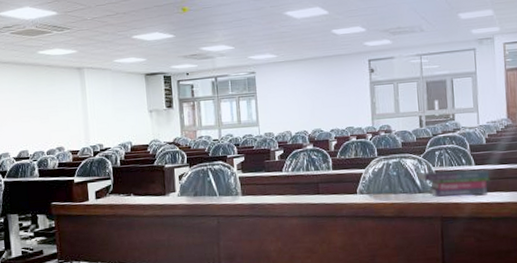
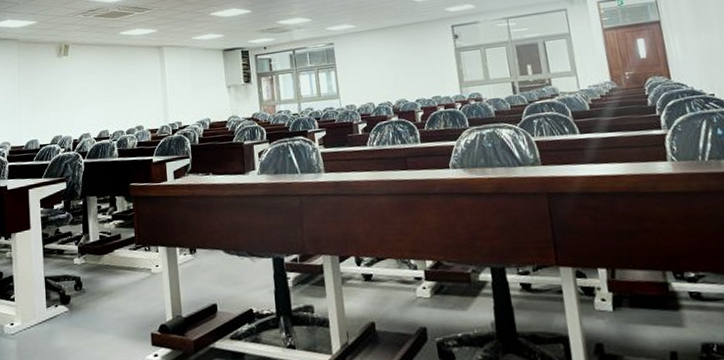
books: present [417,169,490,198] -> none [515,138,599,171]

